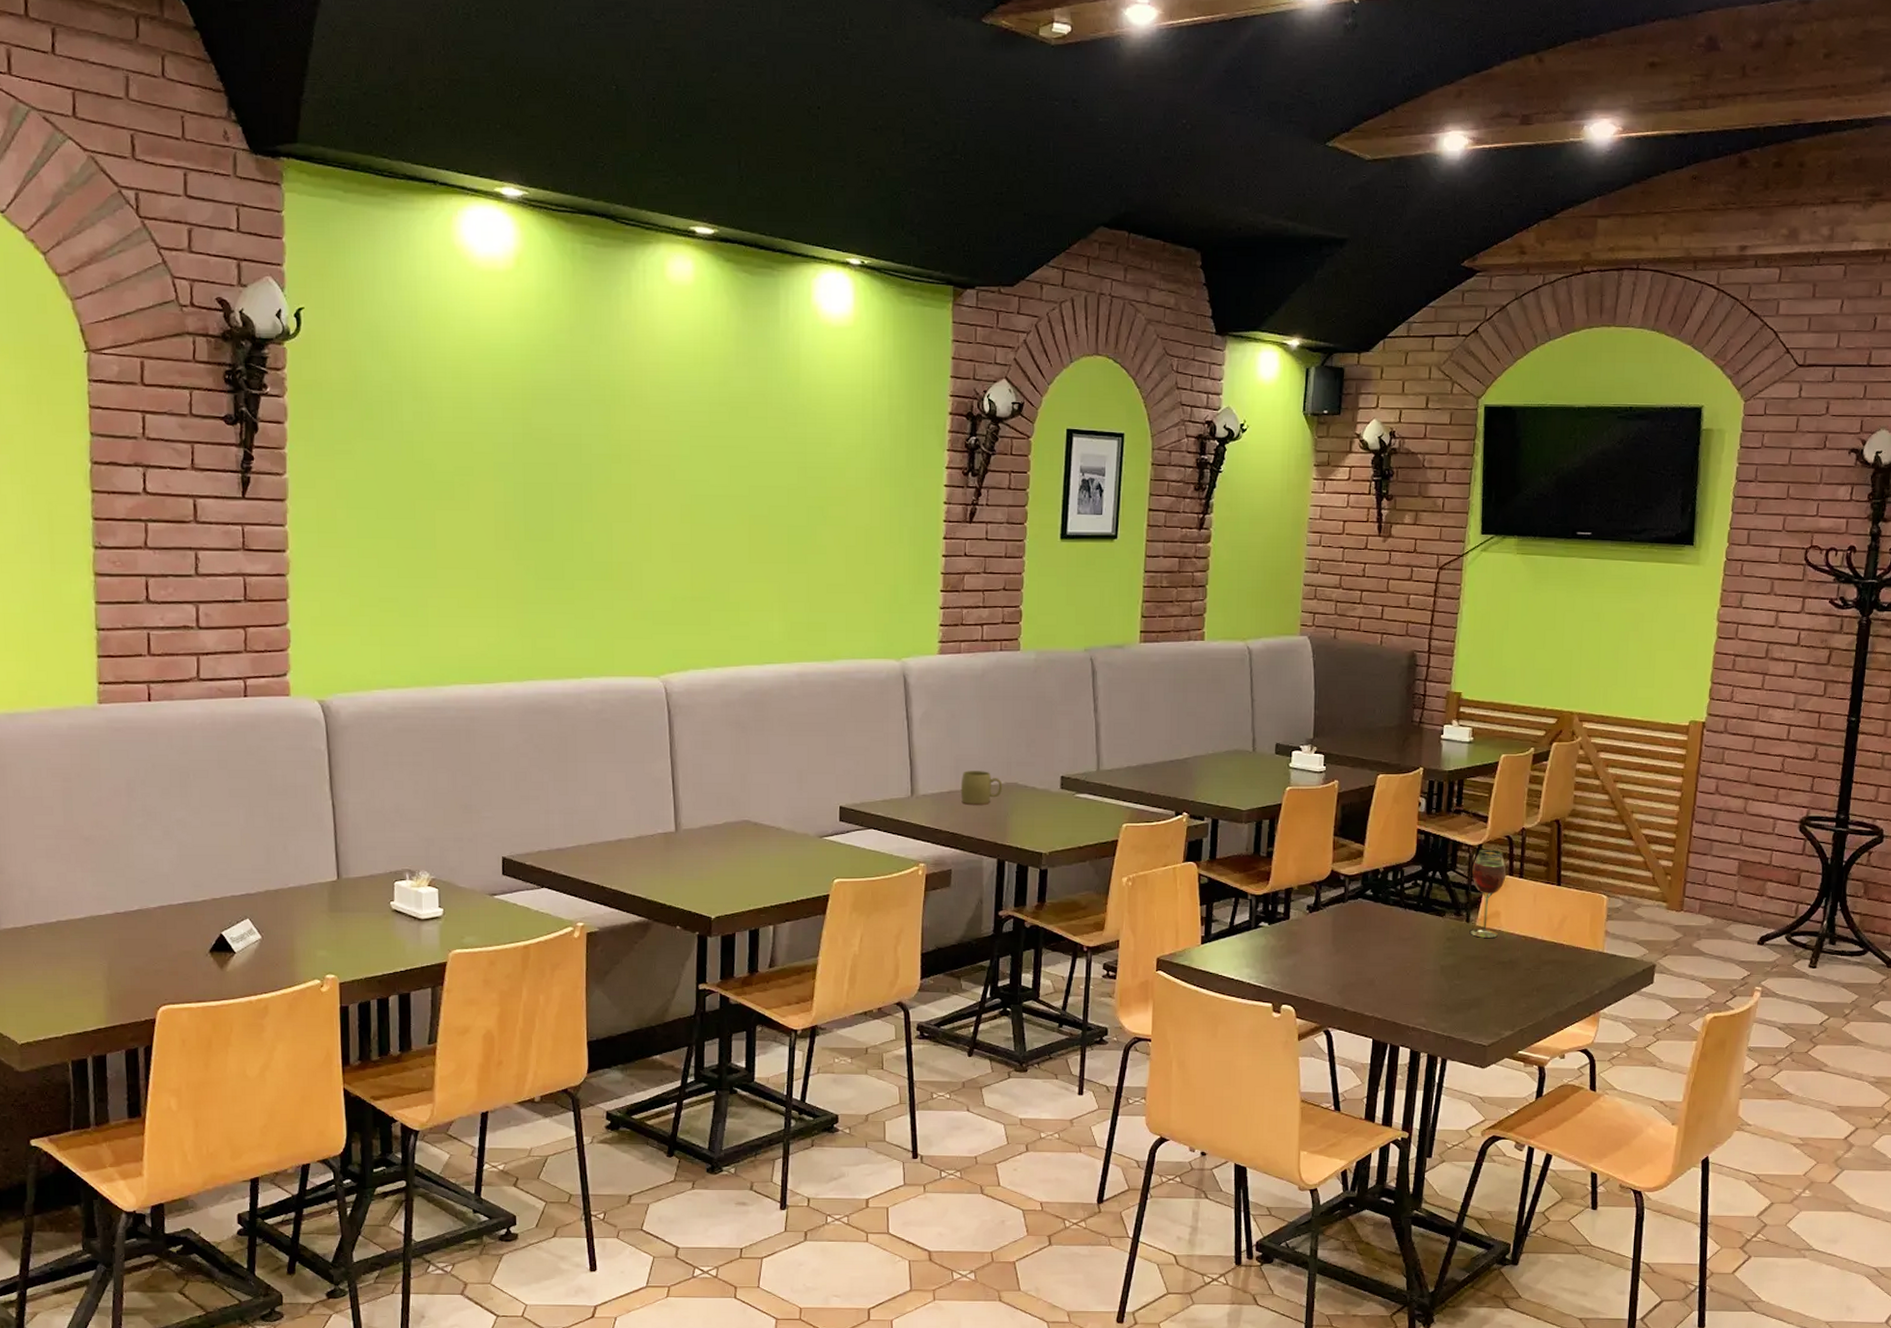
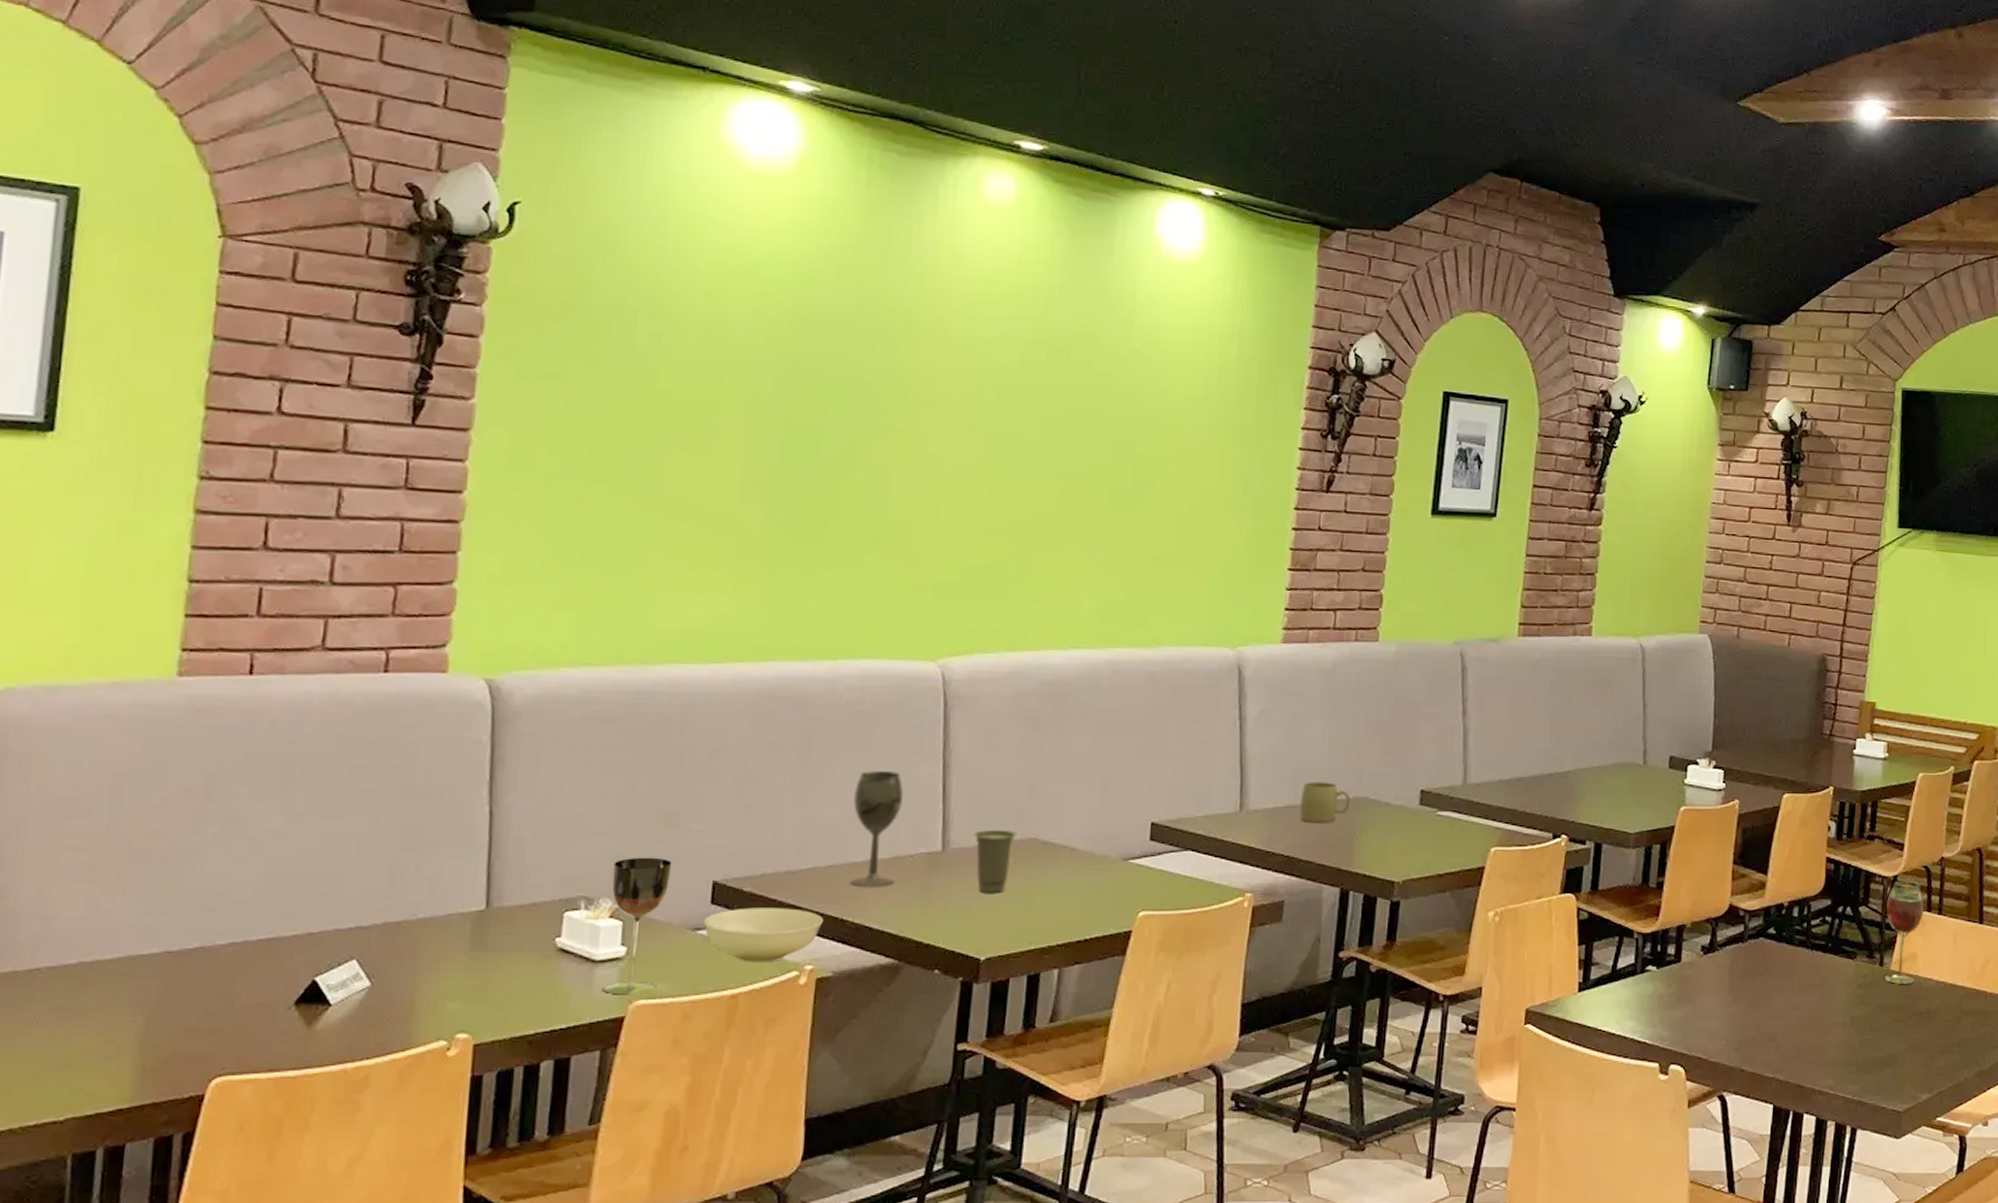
wineglass: none [427,838,471,946] -> present [603,857,672,995]
bowl: none [498,877,589,921] -> present [703,908,824,963]
wine glass: none [603,768,641,862] -> present [849,771,903,888]
cup: none [699,814,734,866] -> present [974,830,1018,894]

